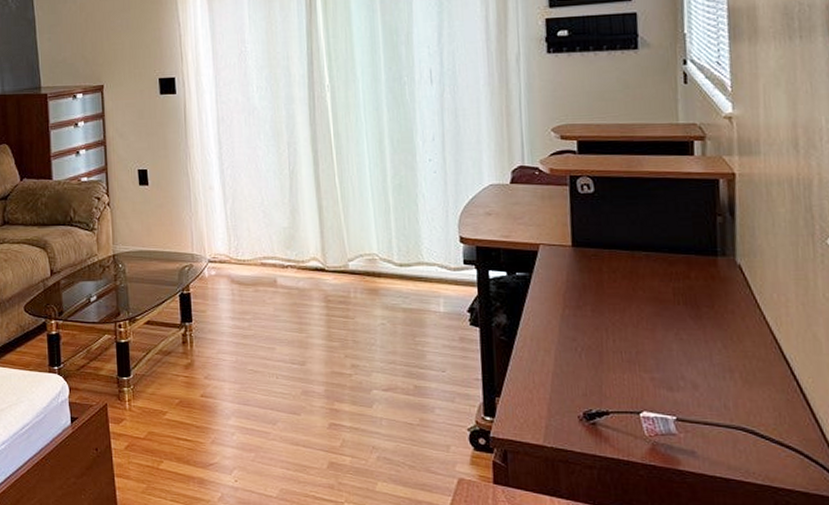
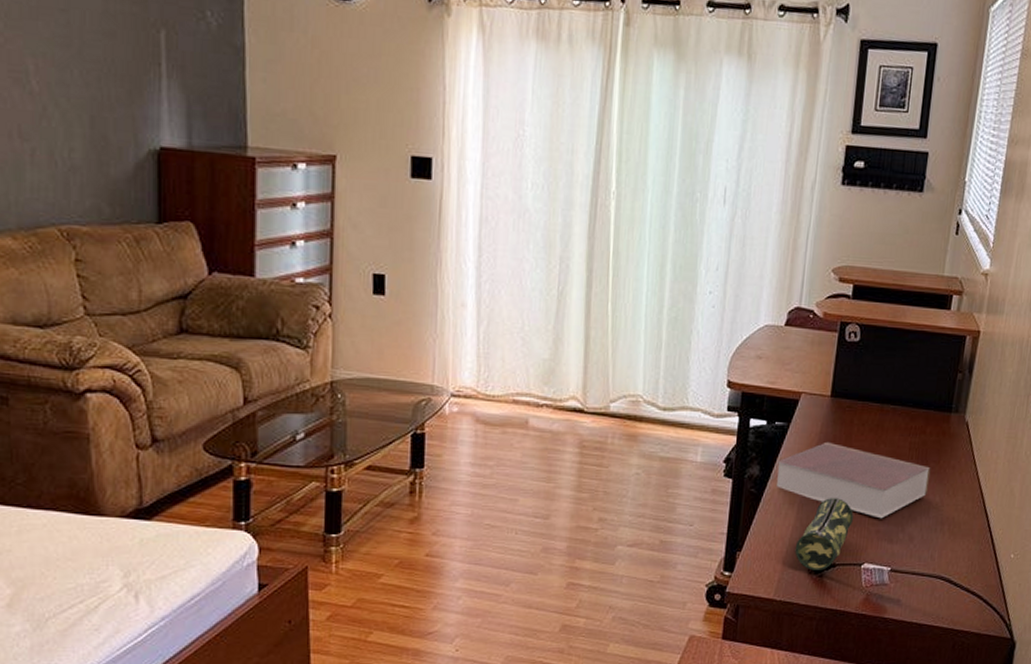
book: none [523,289,706,366] -> present [776,441,931,519]
pencil case: none [559,345,621,418] -> present [794,498,854,571]

